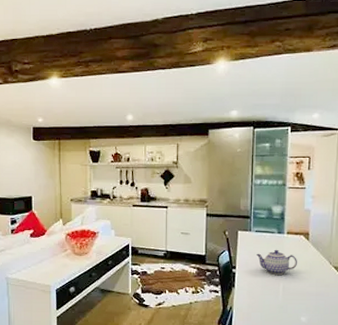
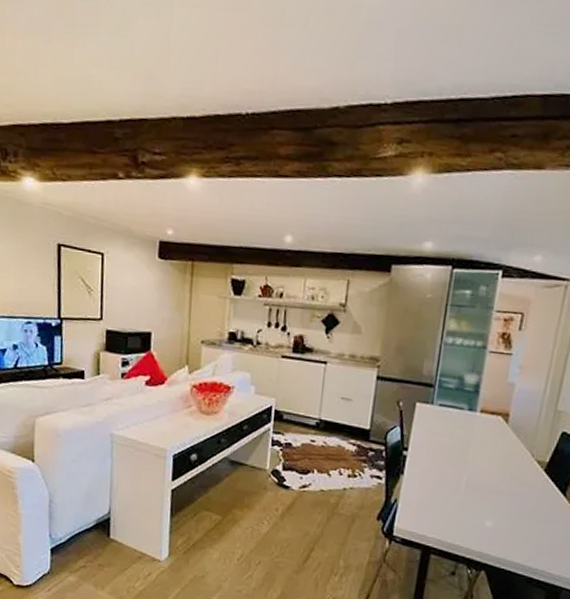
teapot: present [256,249,297,275] -> none [437,431,490,464]

